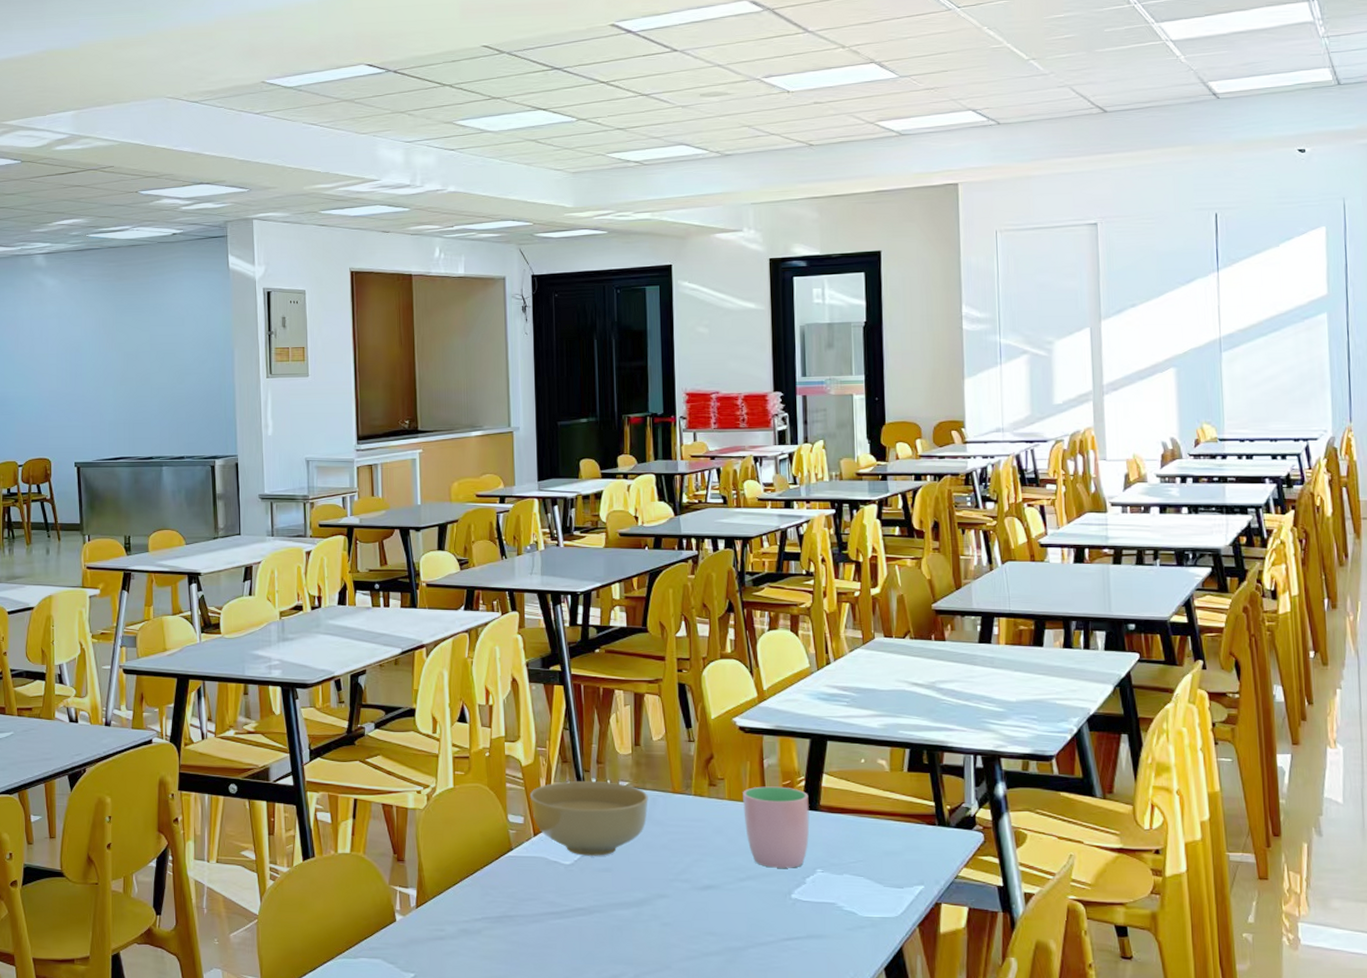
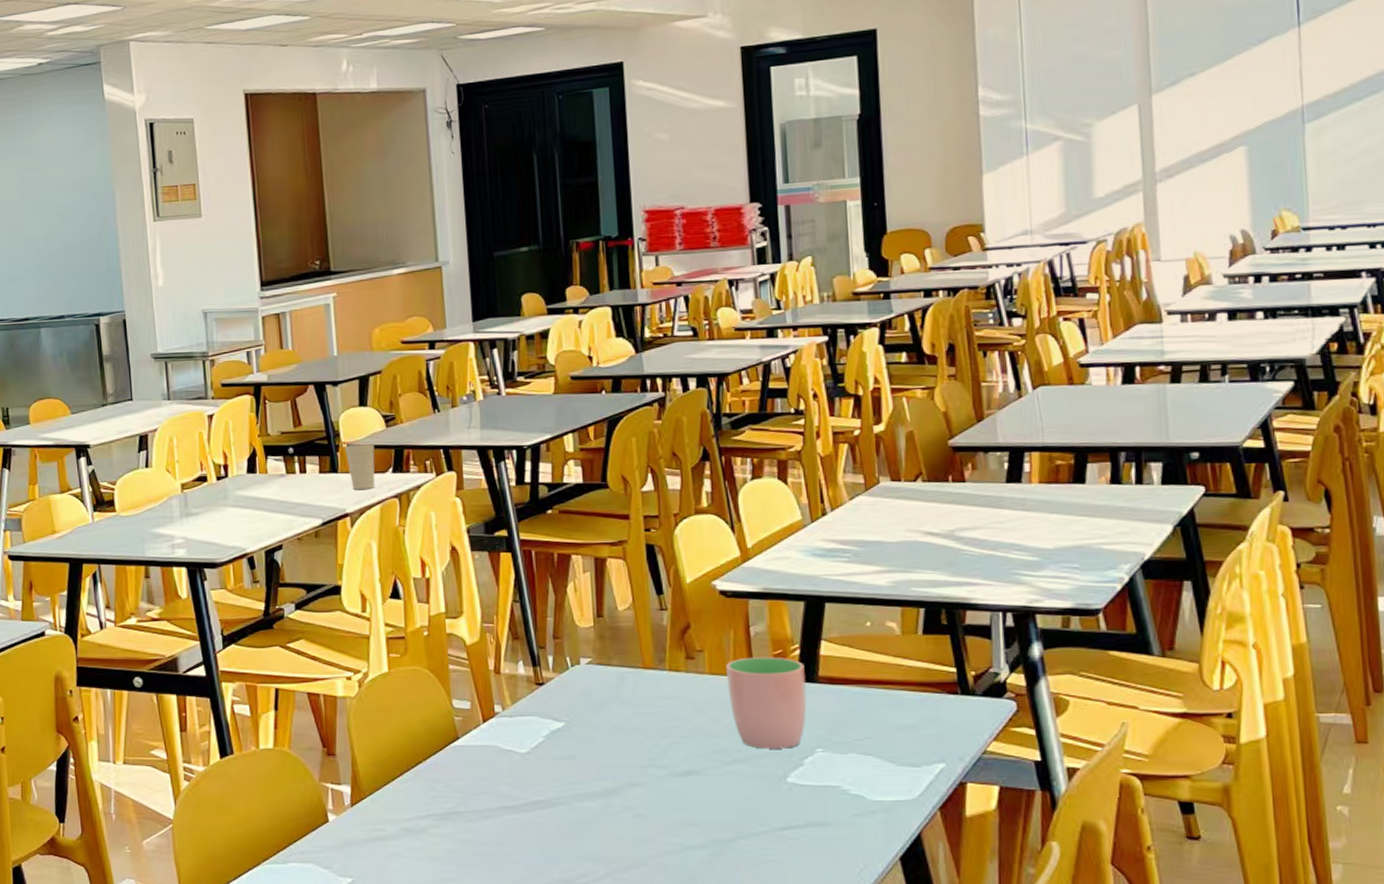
cup: none [424,584,450,623] -> present [345,444,375,489]
bowl: present [529,780,648,856] -> none [476,658,615,743]

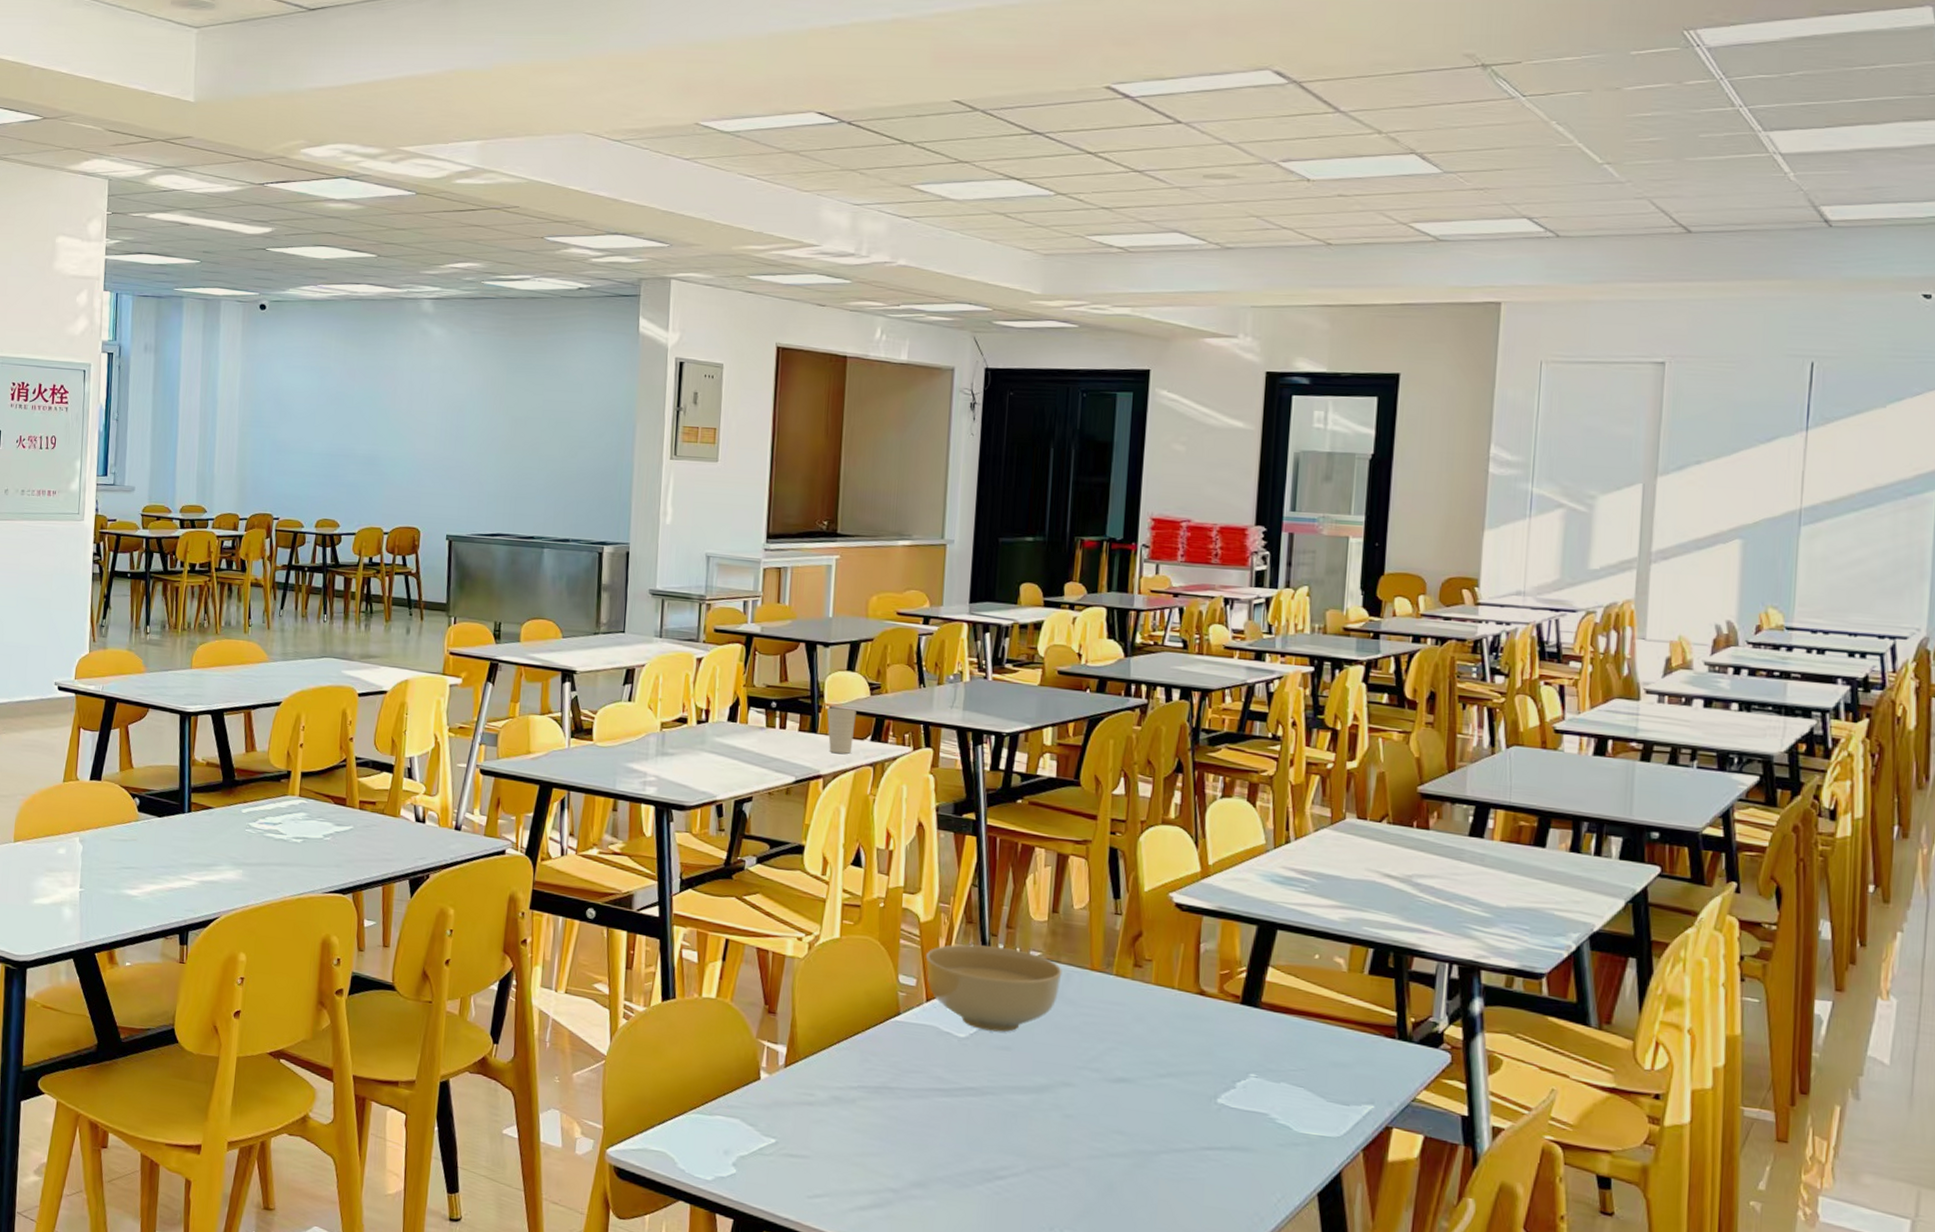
bowl: none [476,658,615,743] -> present [925,944,1062,1032]
cup: present [726,657,807,749] -> none [1171,973,1249,1069]

